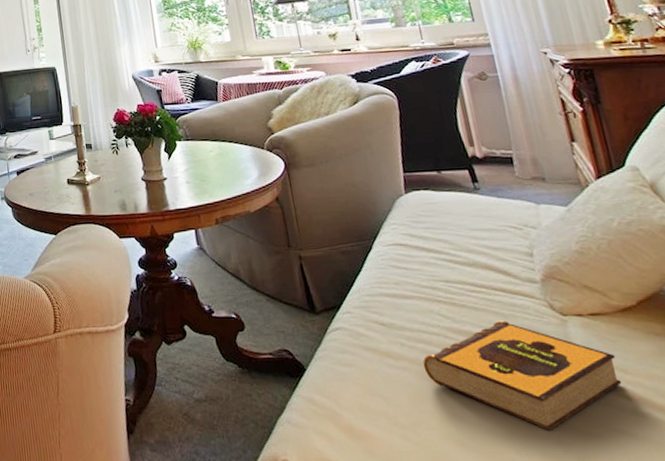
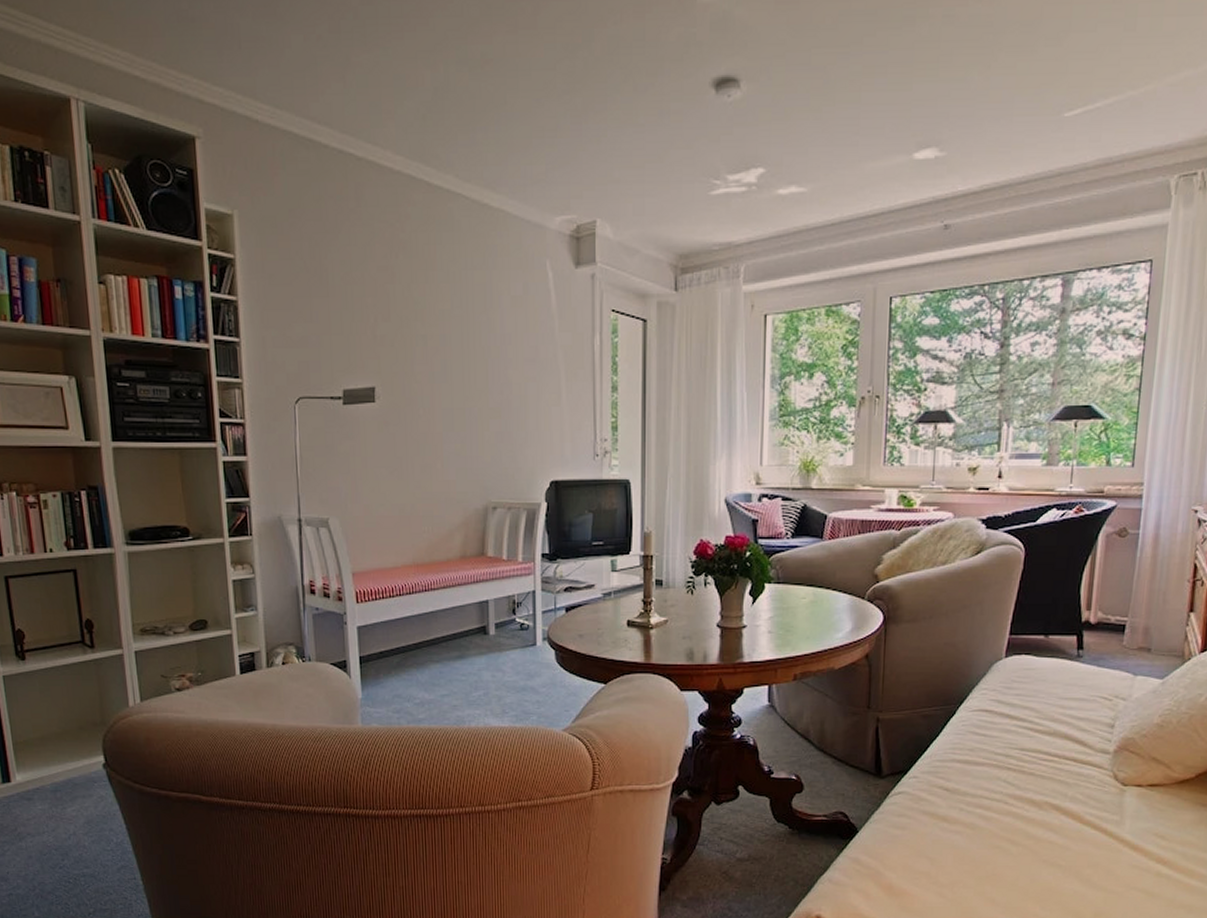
hardback book: present [423,321,622,430] -> none [976,789,1159,889]

